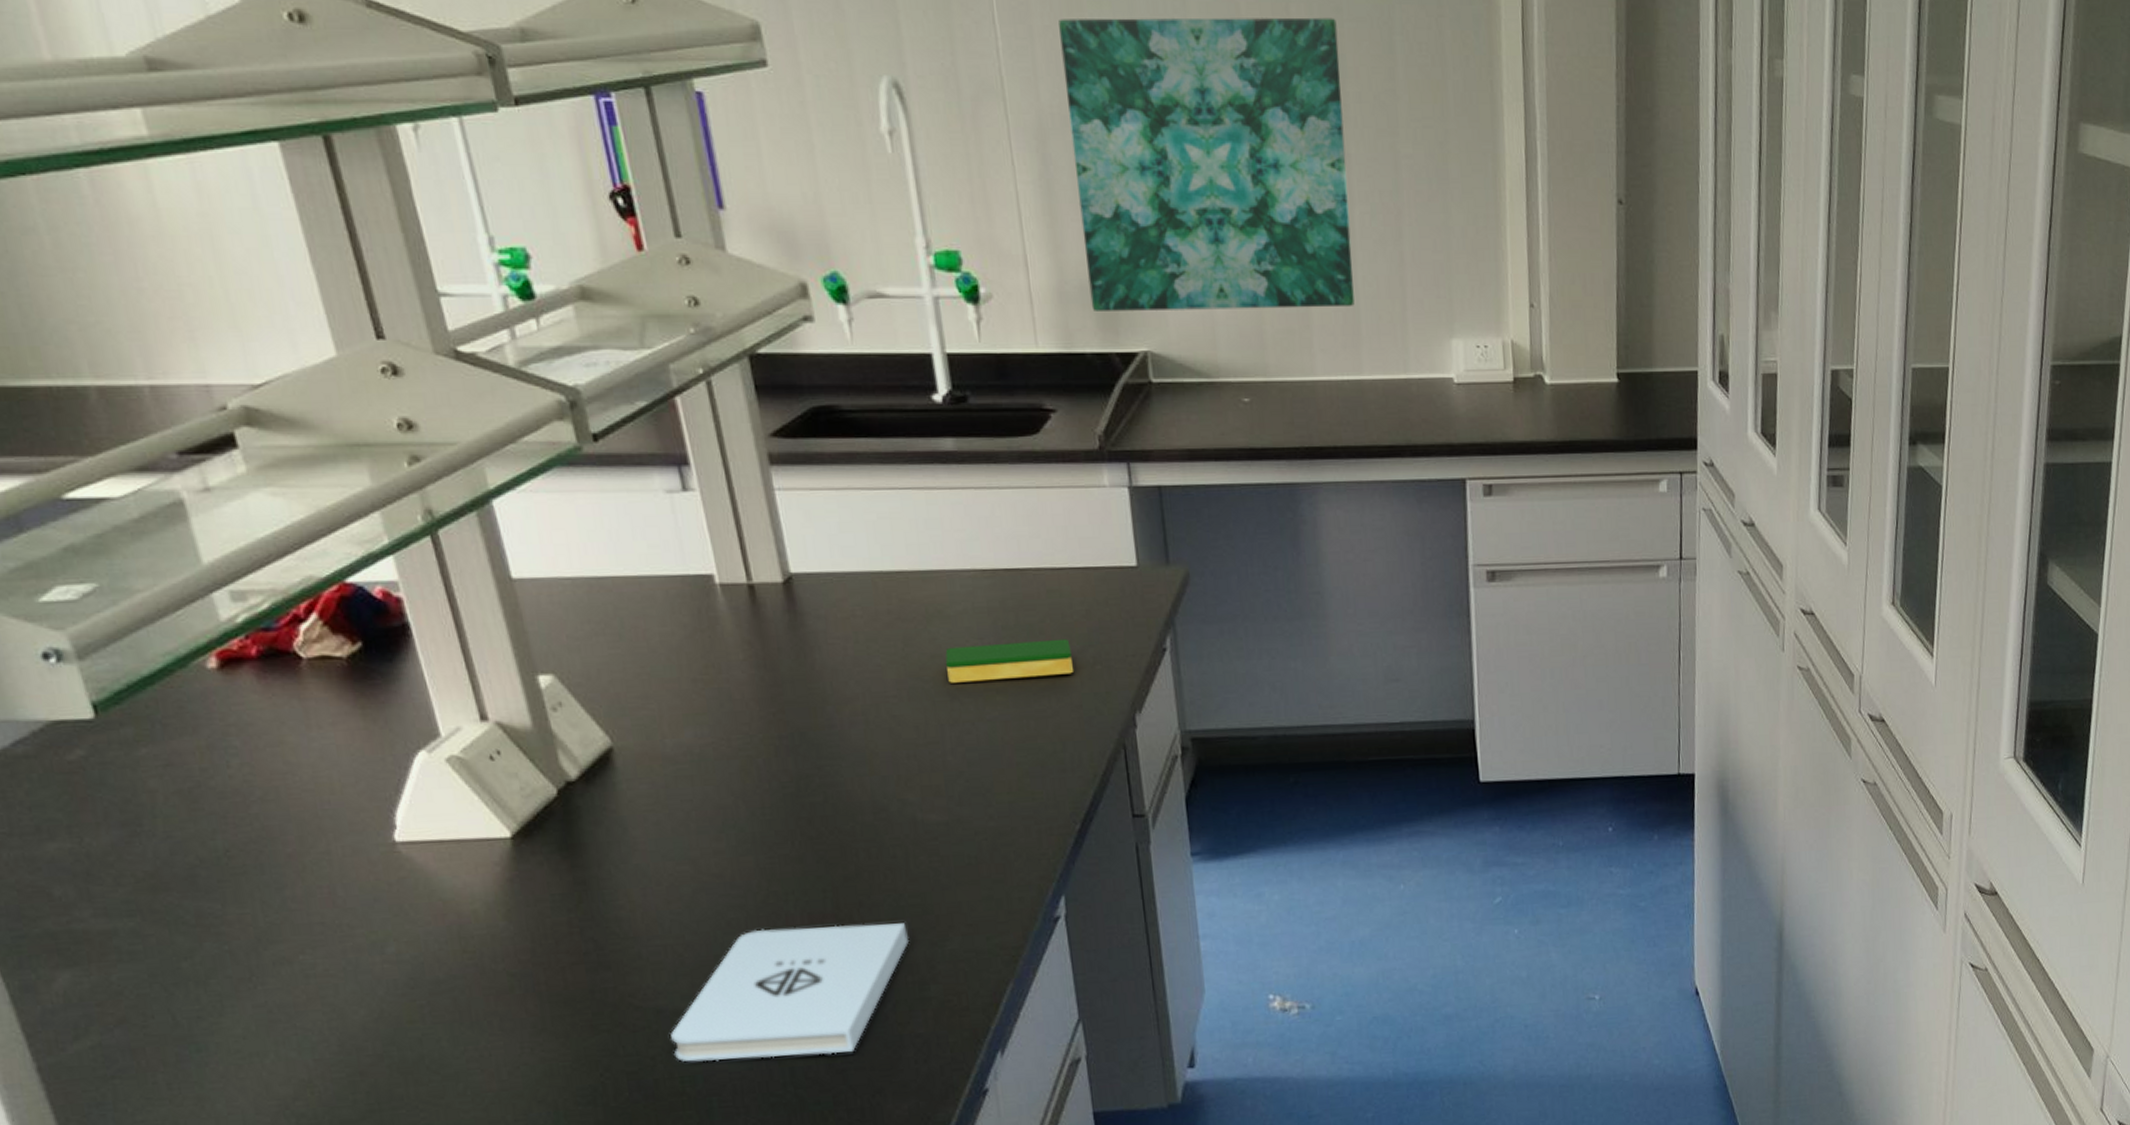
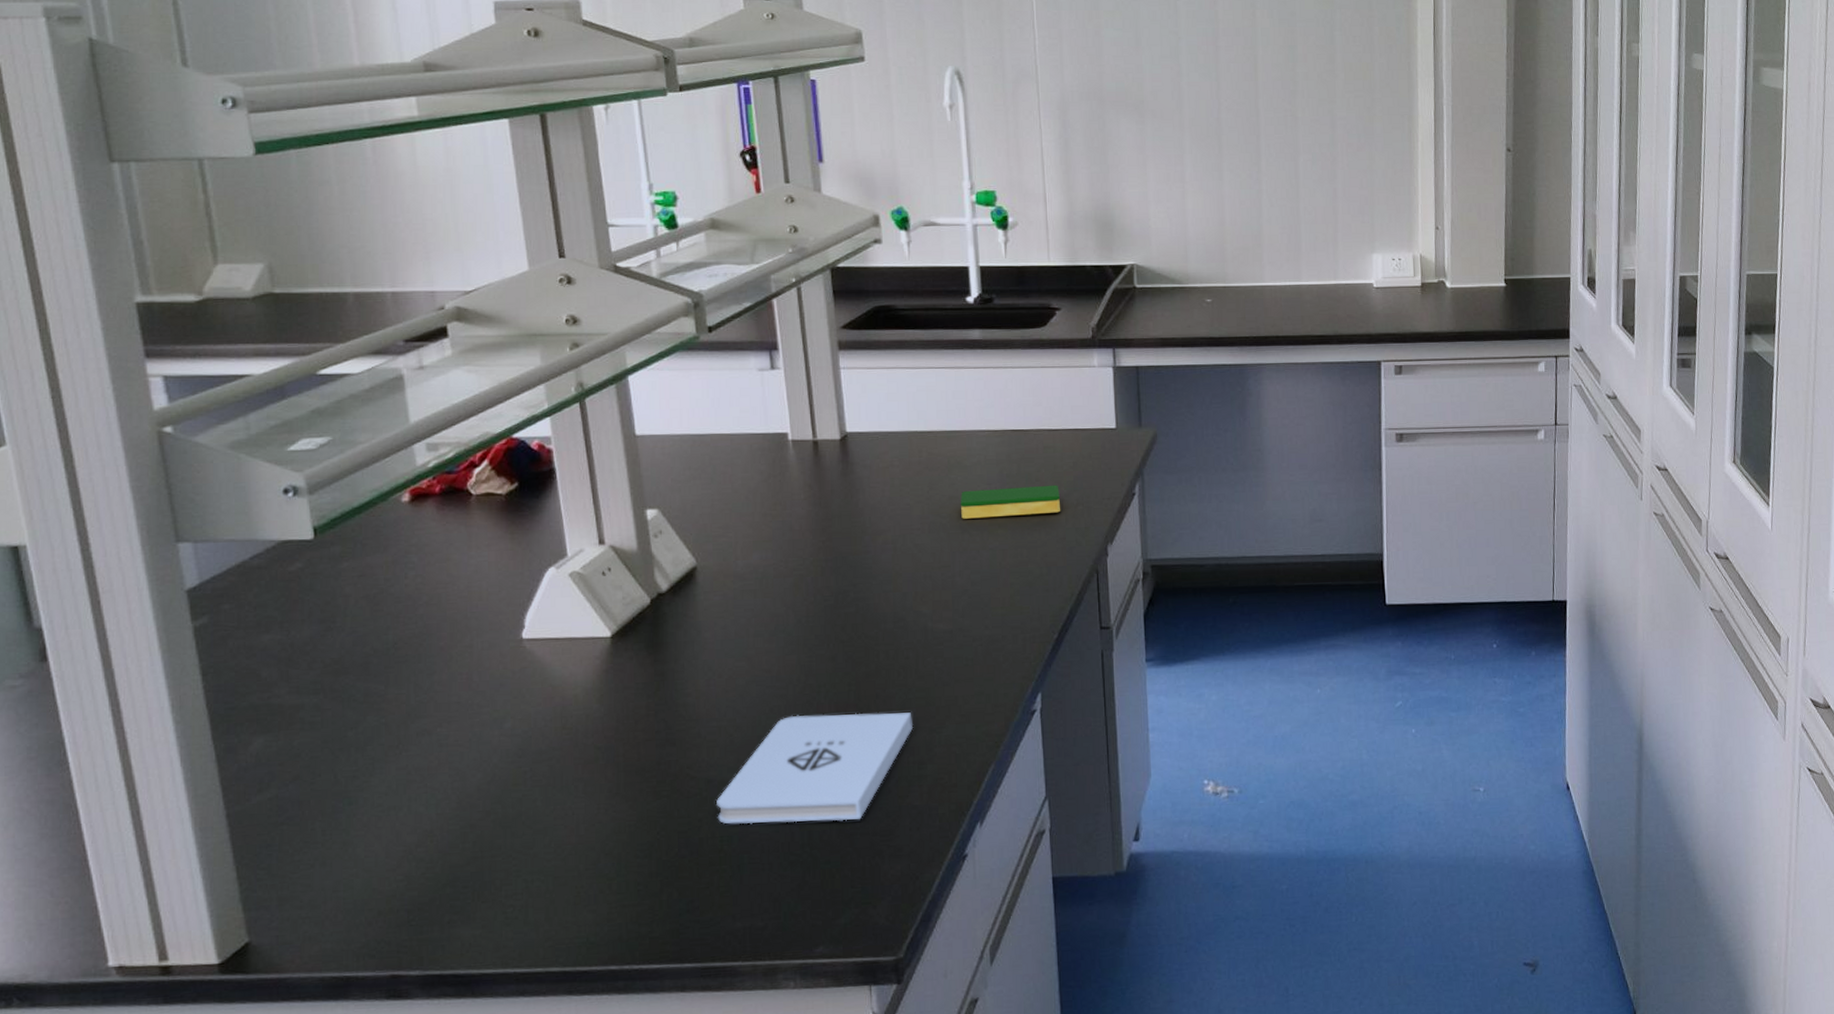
wall art: present [1059,17,1355,311] -> none [1082,20,1297,235]

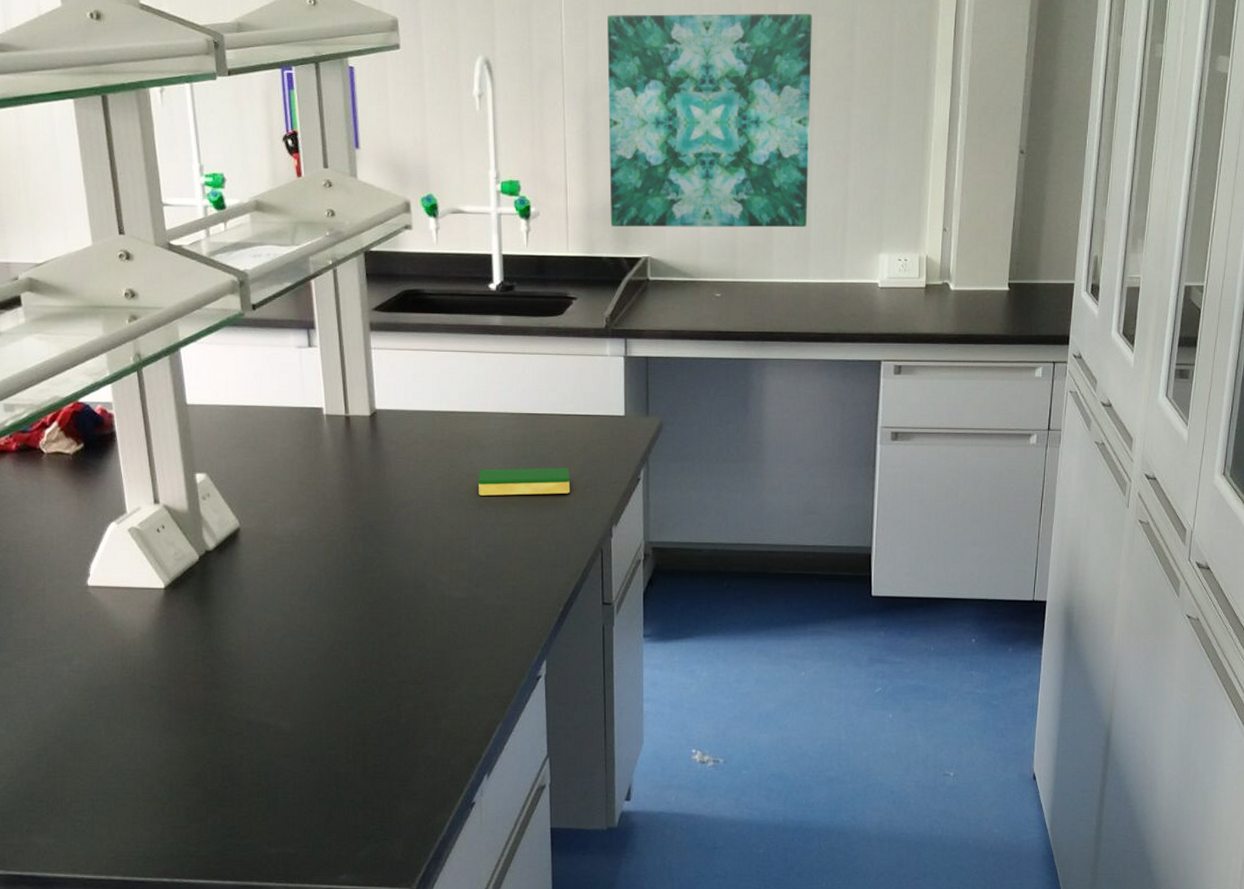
notepad: present [716,712,914,825] -> none [255,668,430,766]
wall art: none [1082,20,1297,235] -> present [607,13,812,228]

